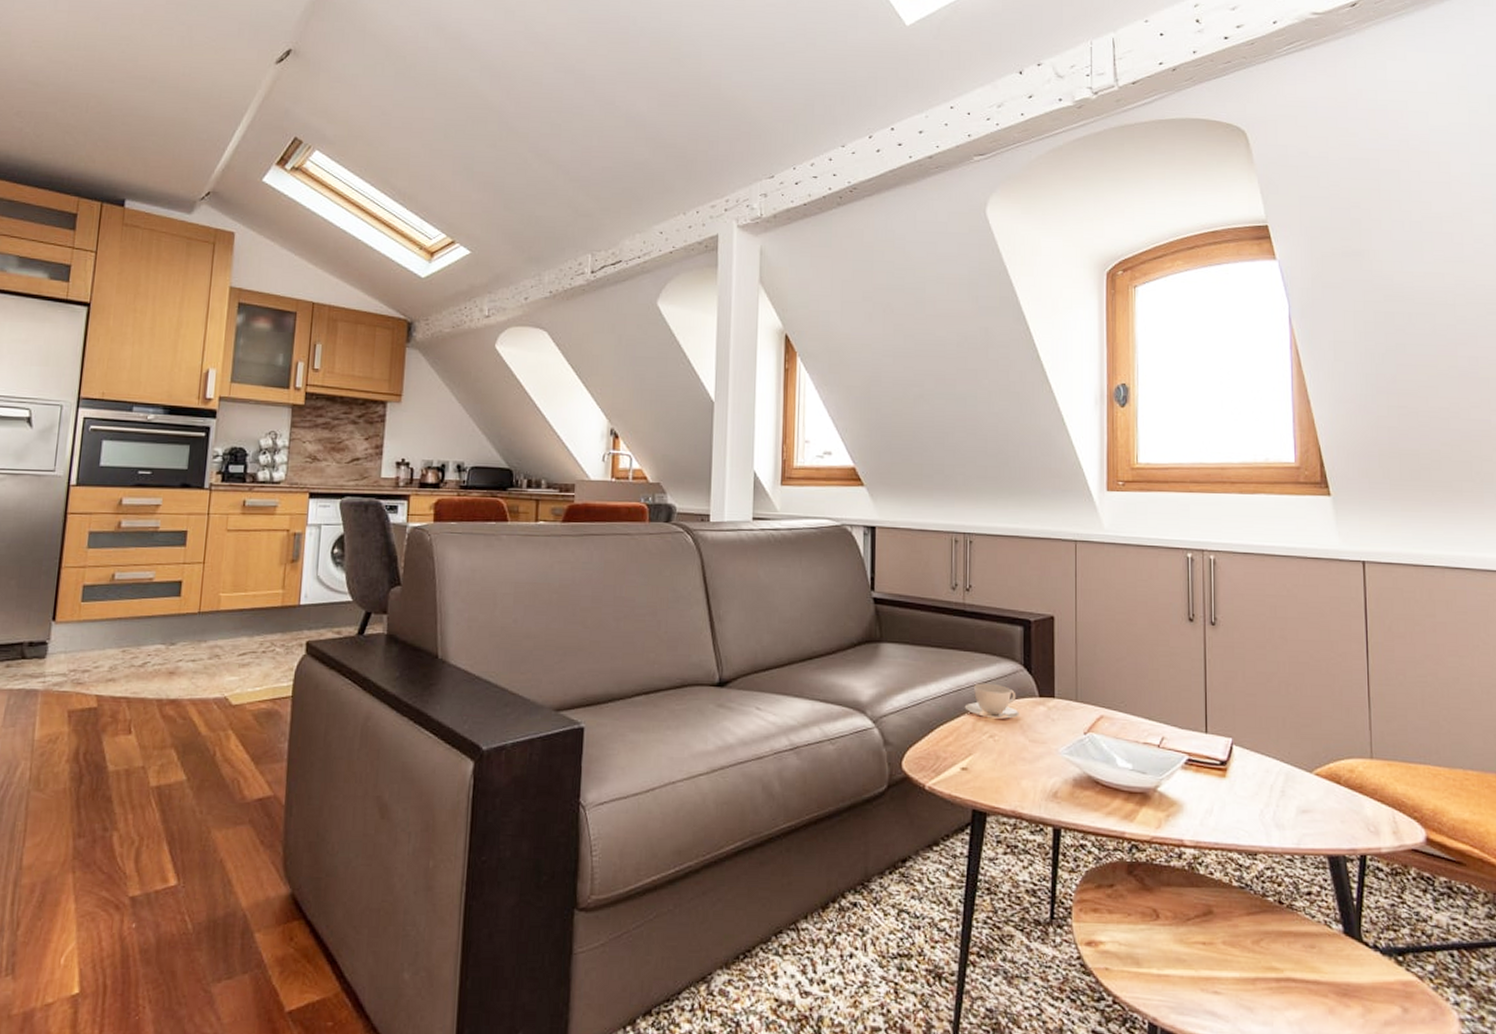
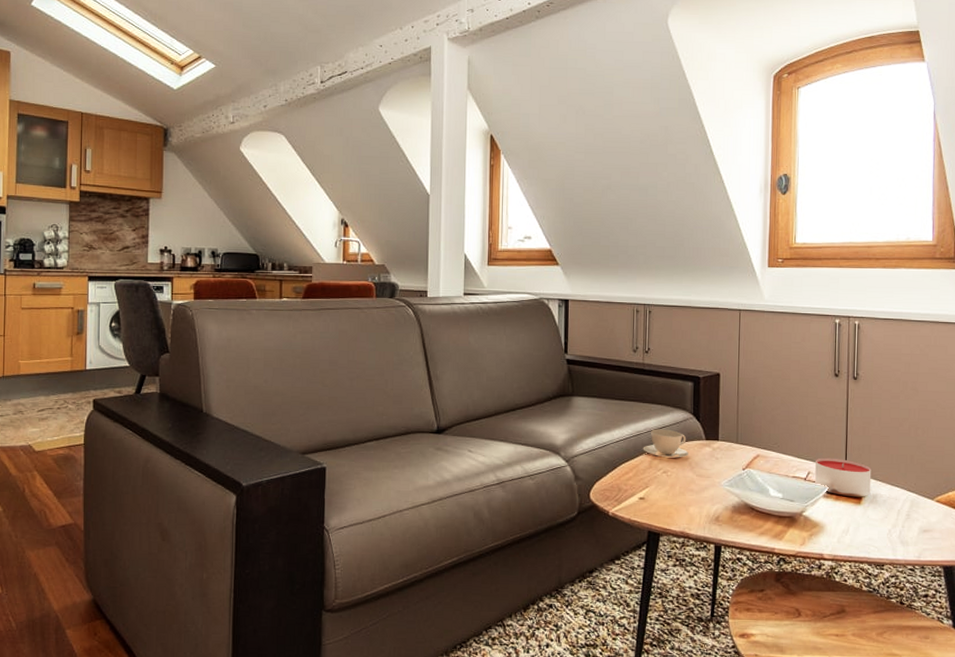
candle: none [1170,719,1237,769] -> present [815,457,872,497]

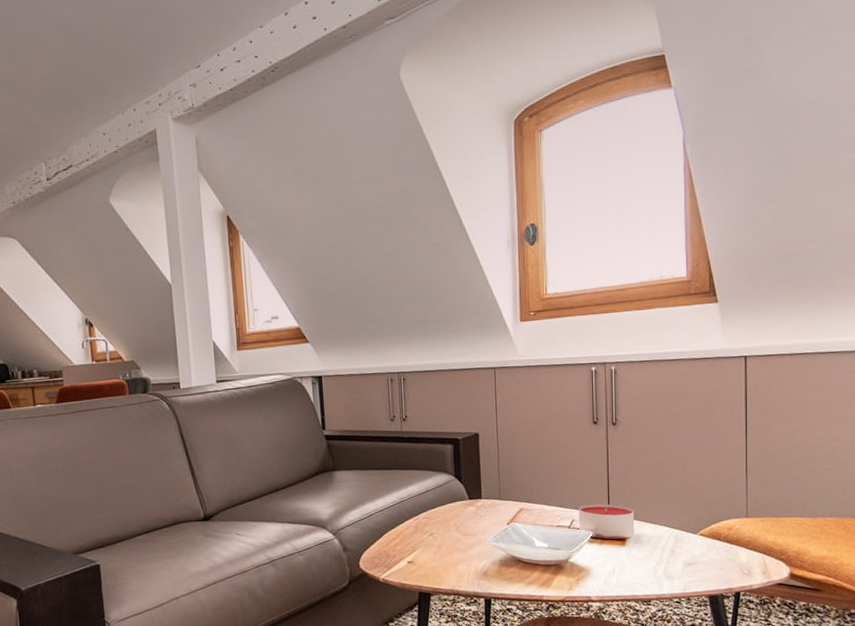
teacup: present [643,429,690,458] -> none [407,493,454,521]

